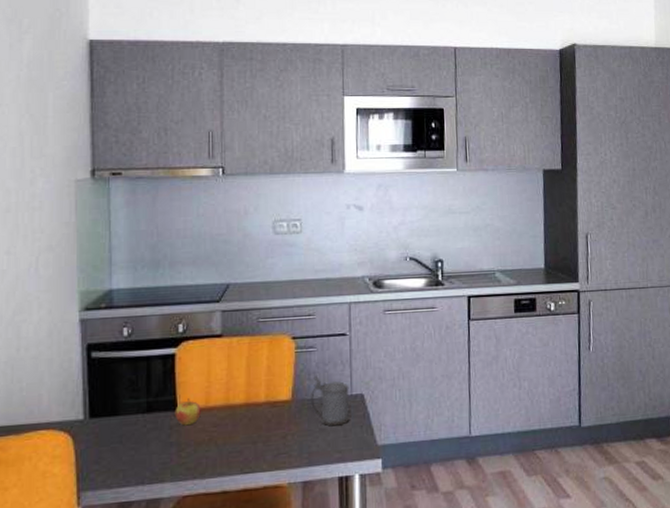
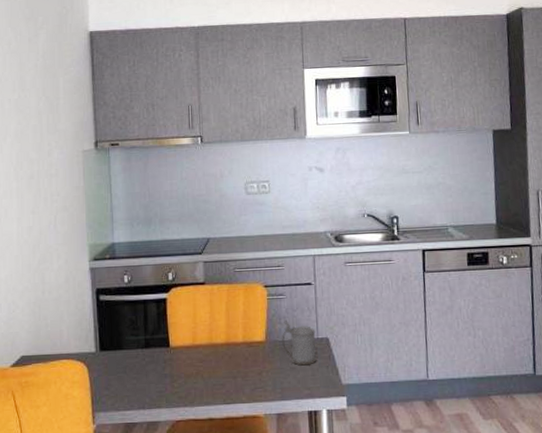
apple: present [175,398,201,426] -> none [167,337,189,361]

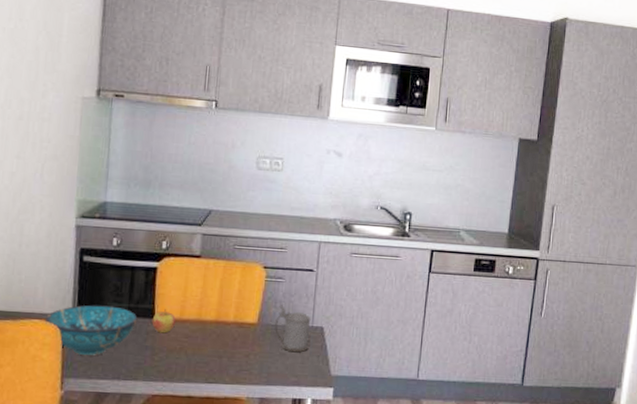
decorative bowl: none [72,339,154,390] -> present [45,305,138,356]
apple: none [167,337,189,361] -> present [152,309,176,334]

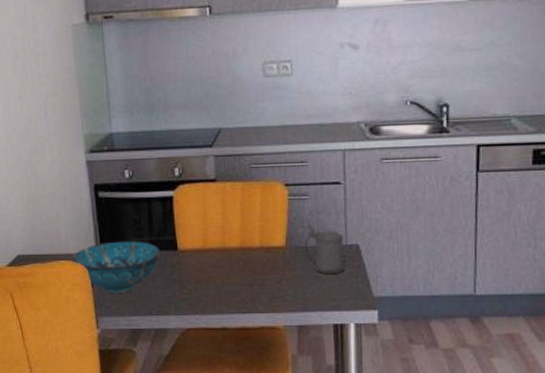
apple: present [152,309,176,334] -> none [175,239,199,265]

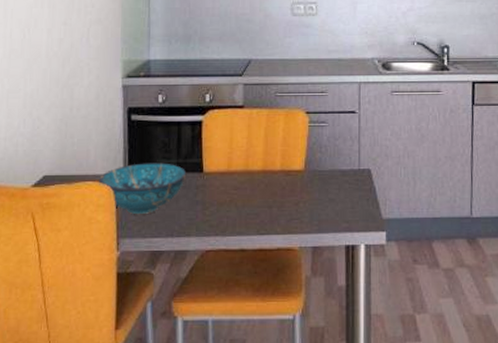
beer stein: present [304,224,345,275] -> none [321,150,357,197]

